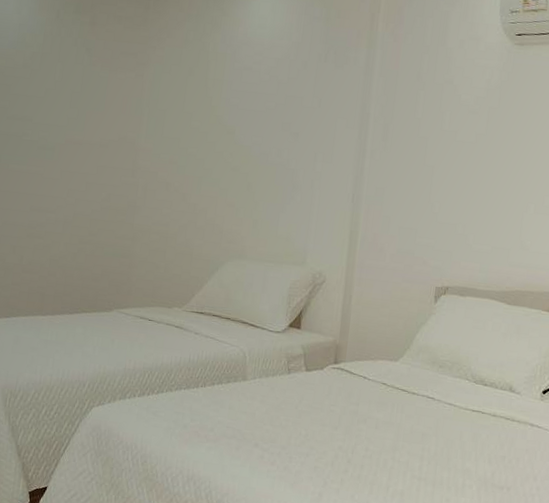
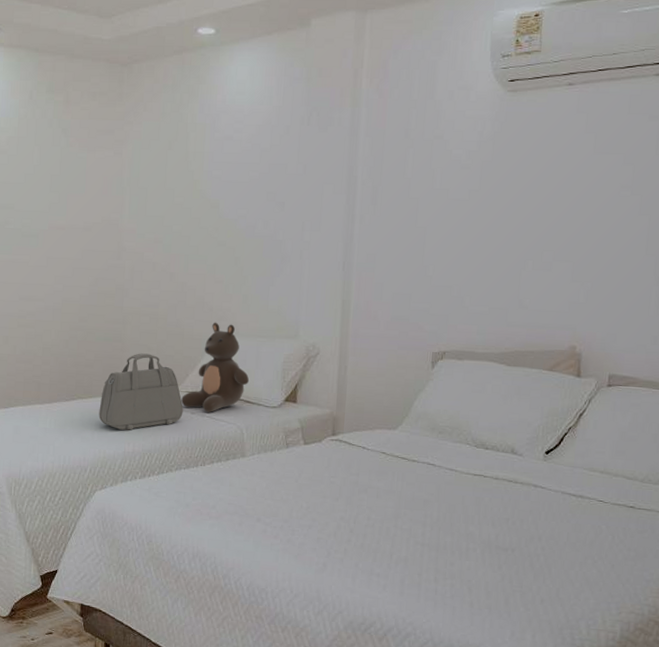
handbag: none [101,270,188,347] -> present [98,353,183,430]
teddy bear: none [186,244,255,334] -> present [181,322,250,412]

